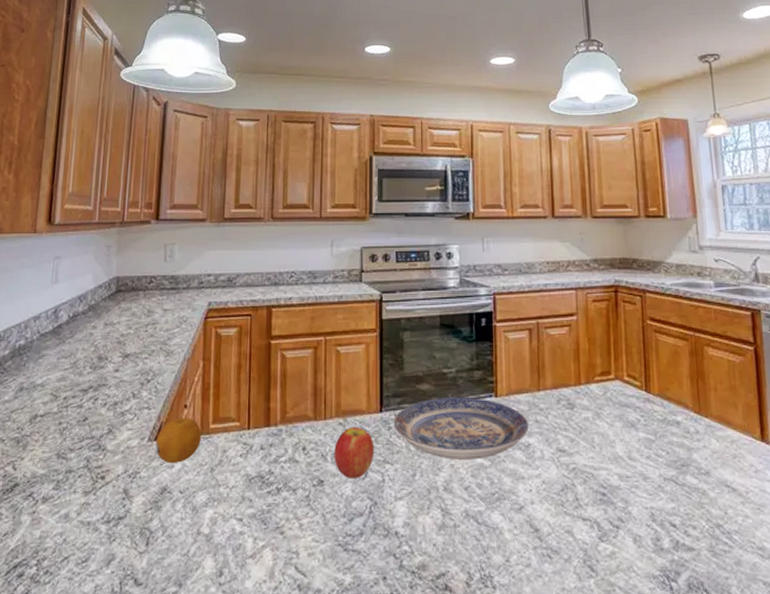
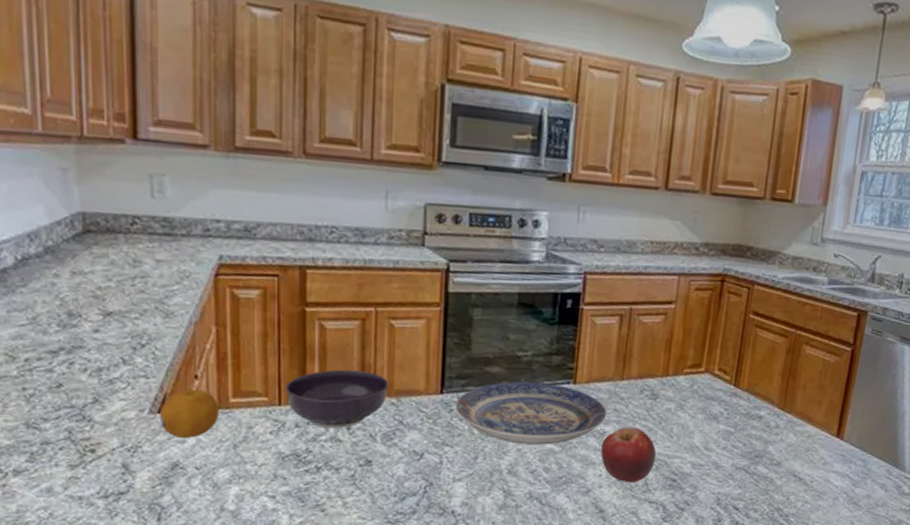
bowl: none [253,393,338,449] -> present [285,369,390,428]
fruit: present [334,427,375,478] -> none [385,408,433,459]
fruit: none [528,438,582,497] -> present [601,427,657,482]

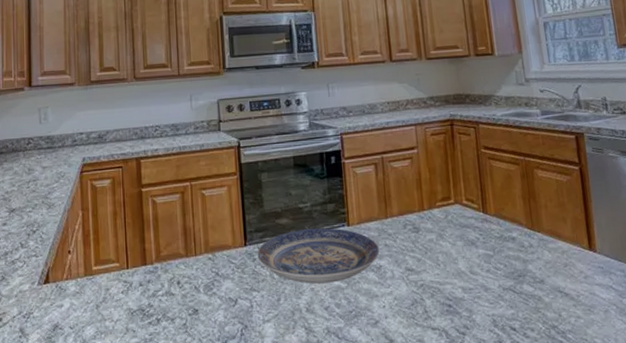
fruit: present [160,389,219,438] -> none [45,262,85,303]
bowl: present [285,369,390,428] -> none [130,233,206,284]
fruit: present [601,427,657,482] -> none [380,259,430,311]

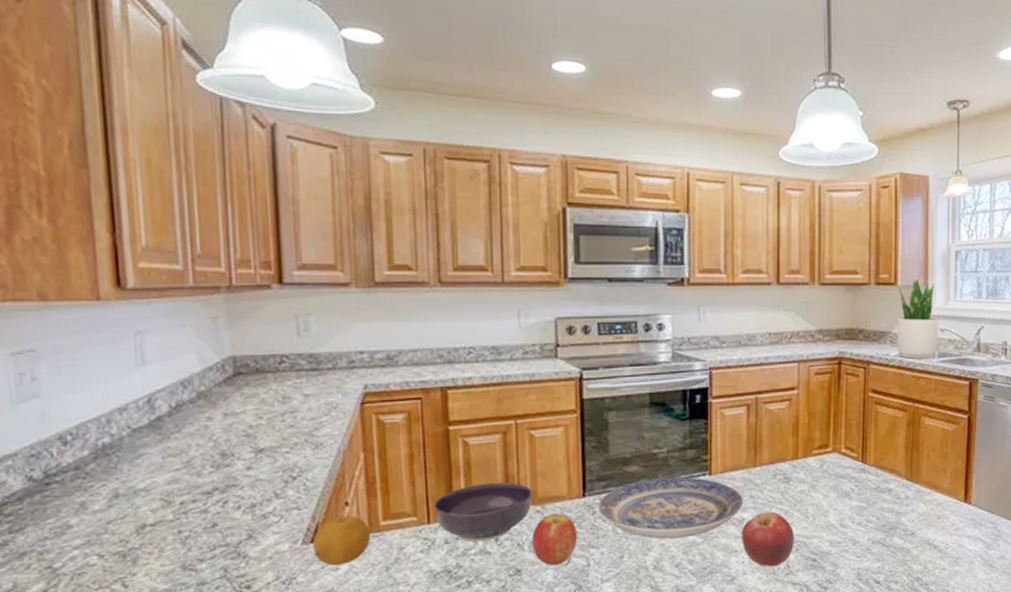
fruit: none [45,262,85,303] -> present [313,515,370,565]
bowl: none [130,233,206,284] -> present [433,482,534,541]
fruit: none [206,261,242,306] -> present [532,514,578,565]
fruit: none [380,259,430,311] -> present [742,511,795,567]
planter: none [495,48,540,118] -> present [897,278,939,359]

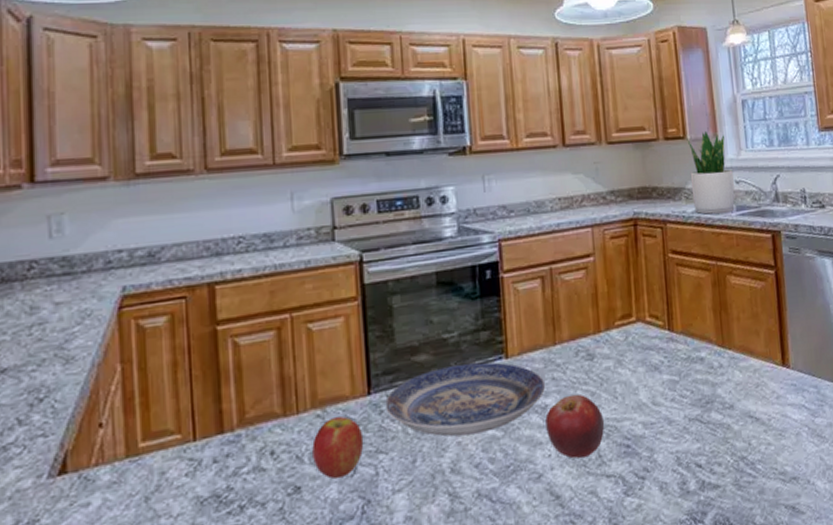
fruit: present [313,515,370,565] -> none [60,438,127,501]
bowl: present [433,482,534,541] -> none [199,384,313,458]

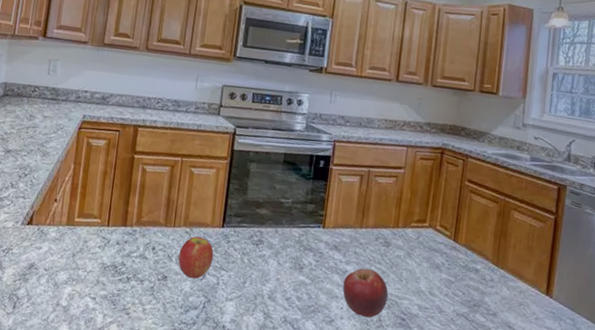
plate: present [385,362,545,437] -> none [232,222,348,277]
planter: present [687,130,735,215] -> none [494,91,534,161]

